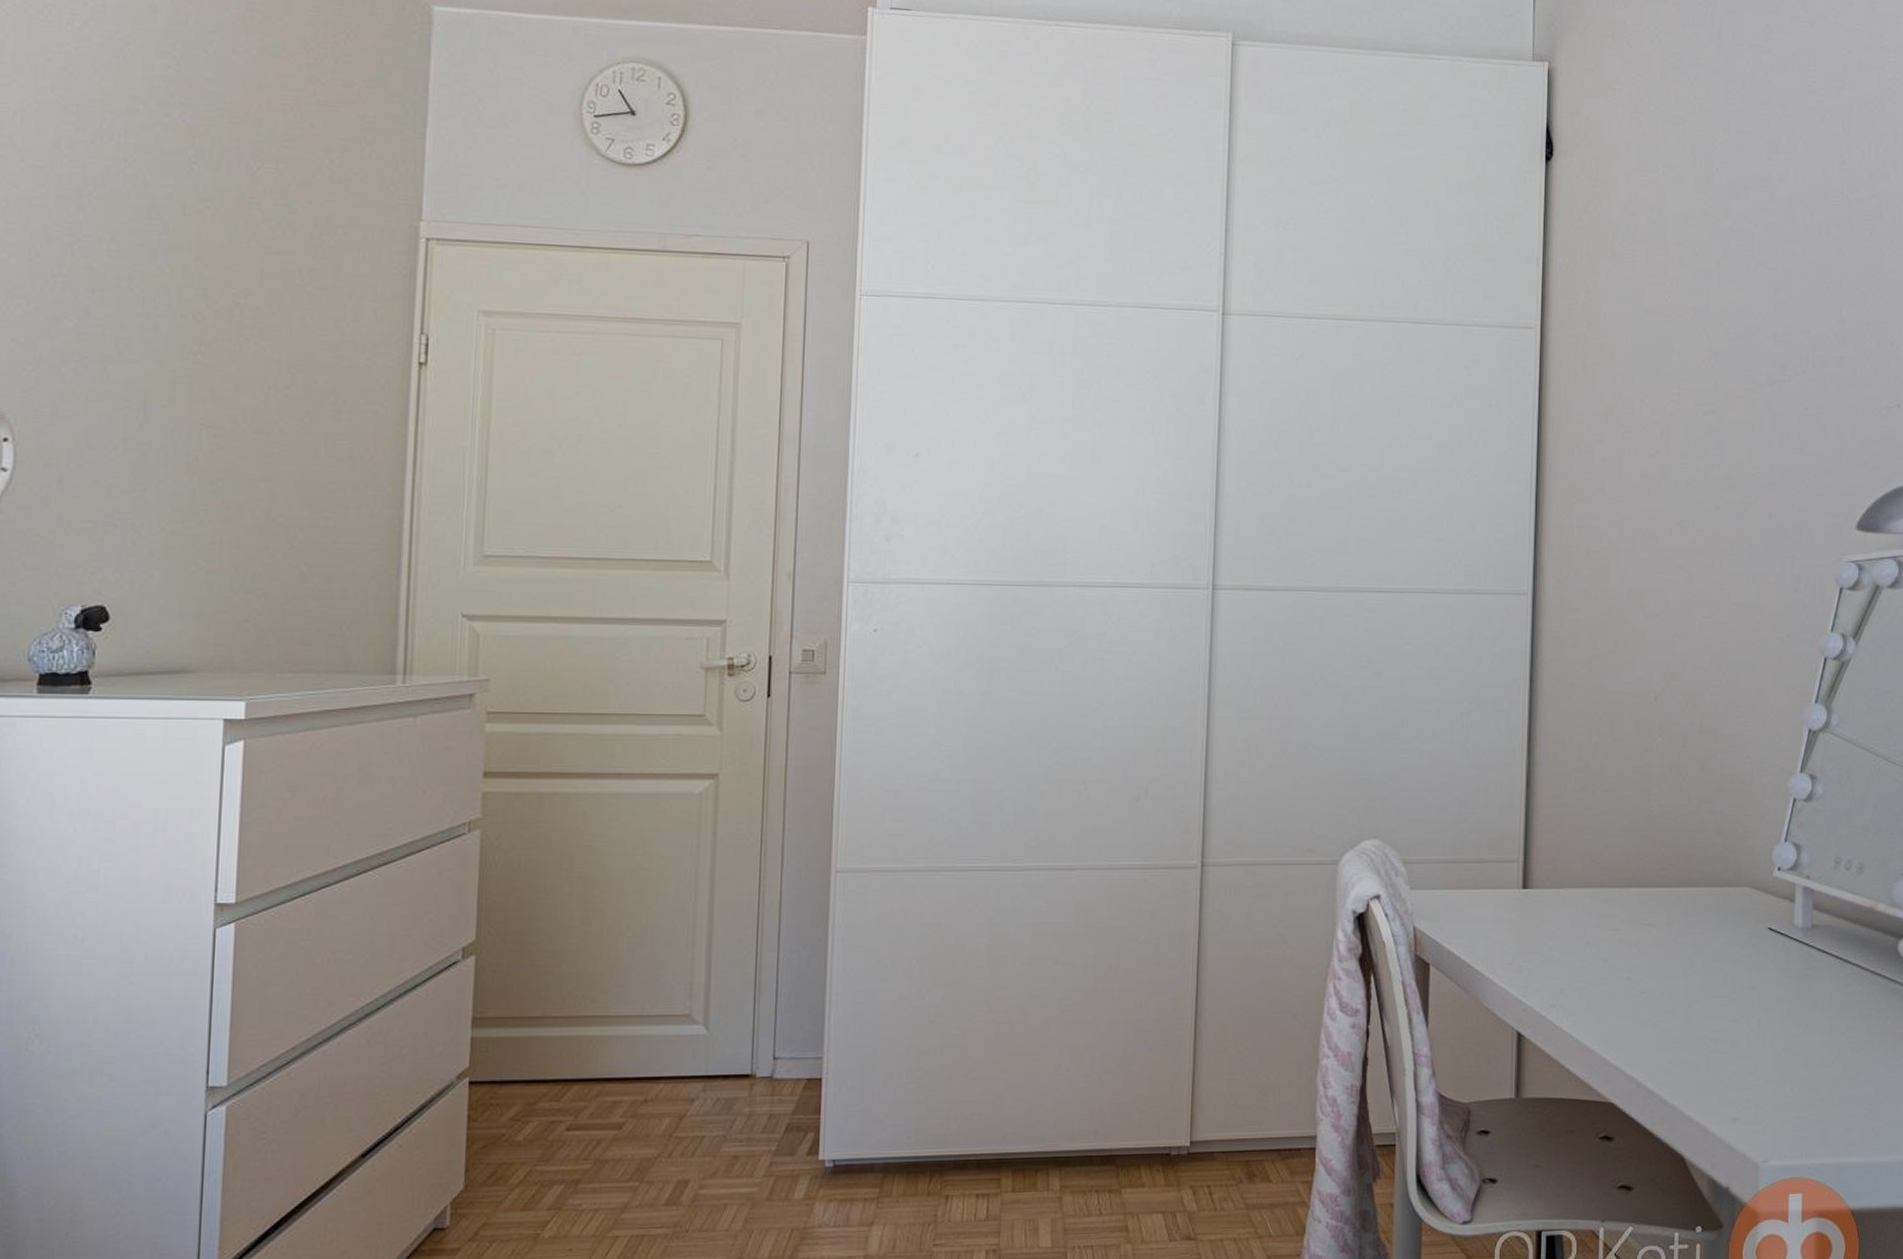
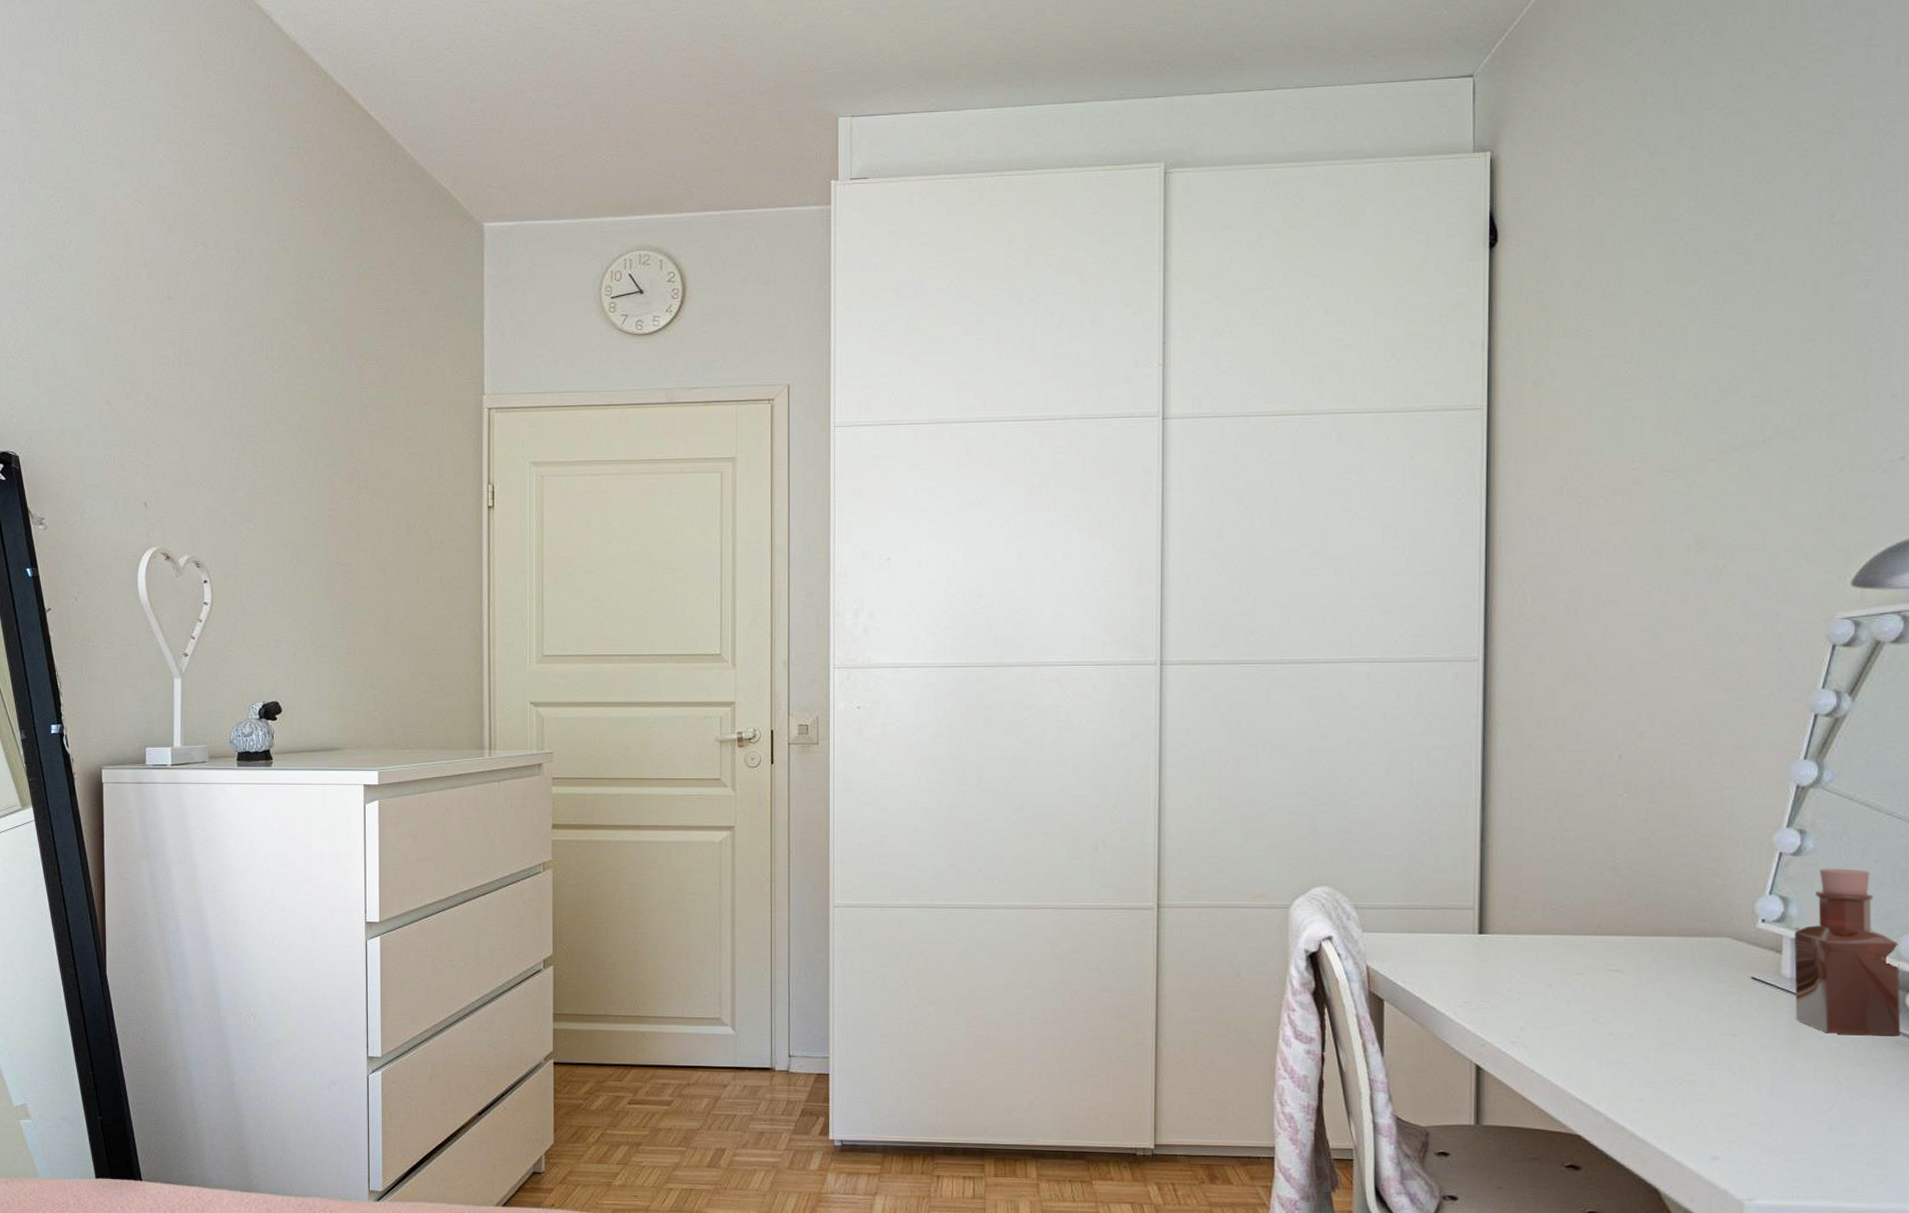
perfume bottle: none [1805,814,1894,984] -> present [1794,868,1901,1036]

